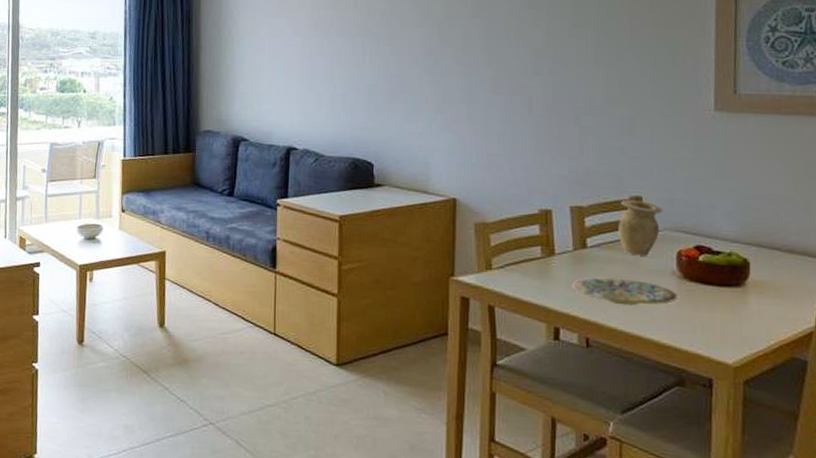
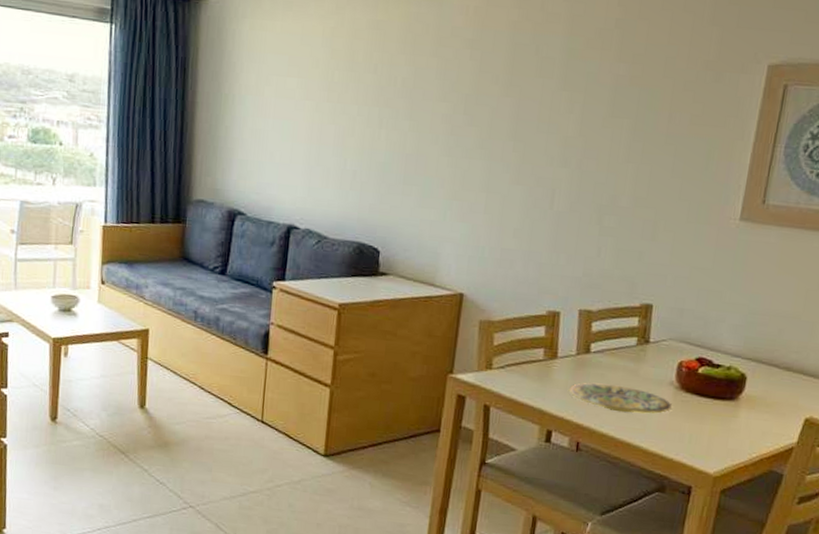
vase: present [619,199,664,256] -> none [623,306,672,365]

